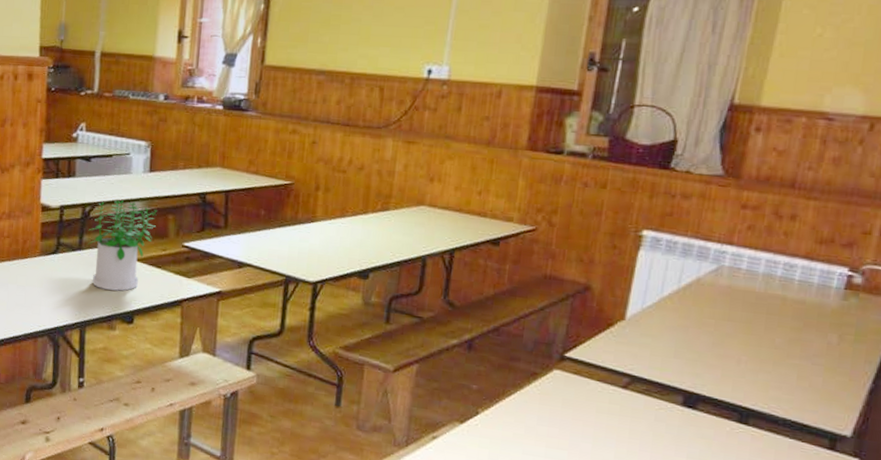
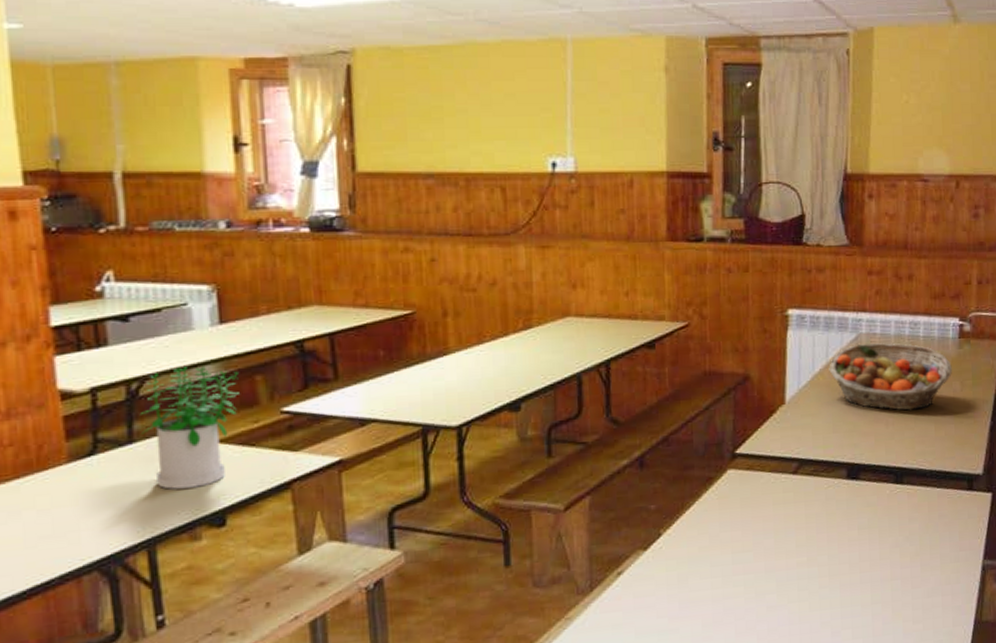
fruit basket: none [679,276,830,354] -> present [829,343,952,411]

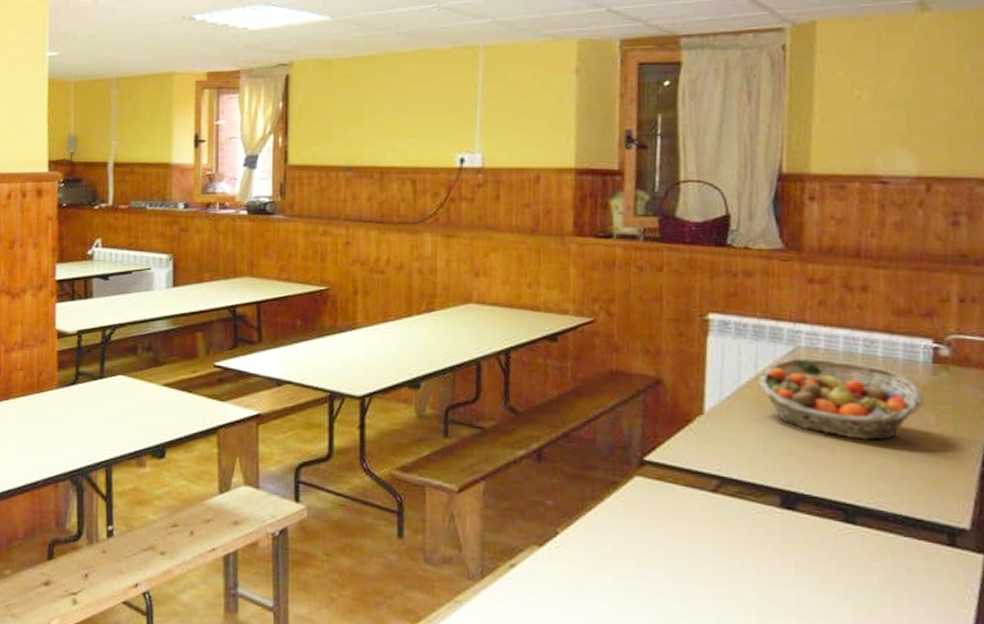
potted plant: present [139,366,239,490] -> none [110,320,184,422]

